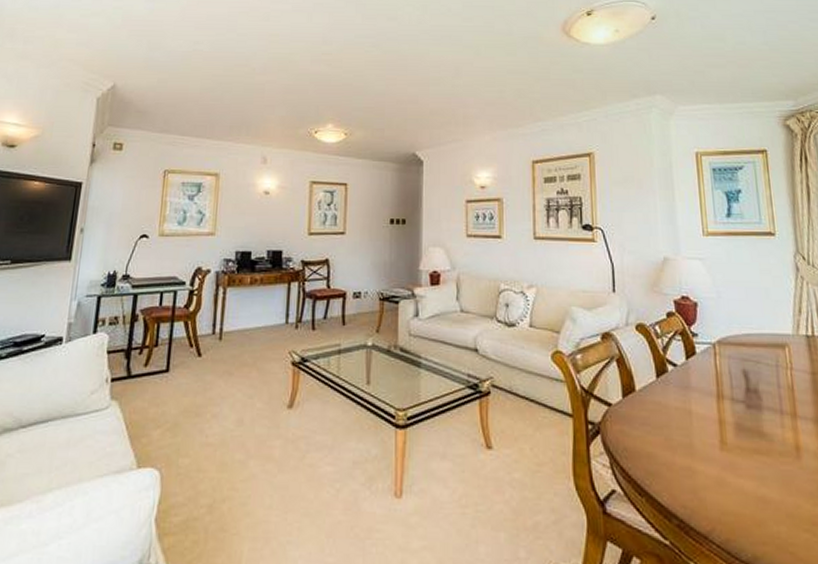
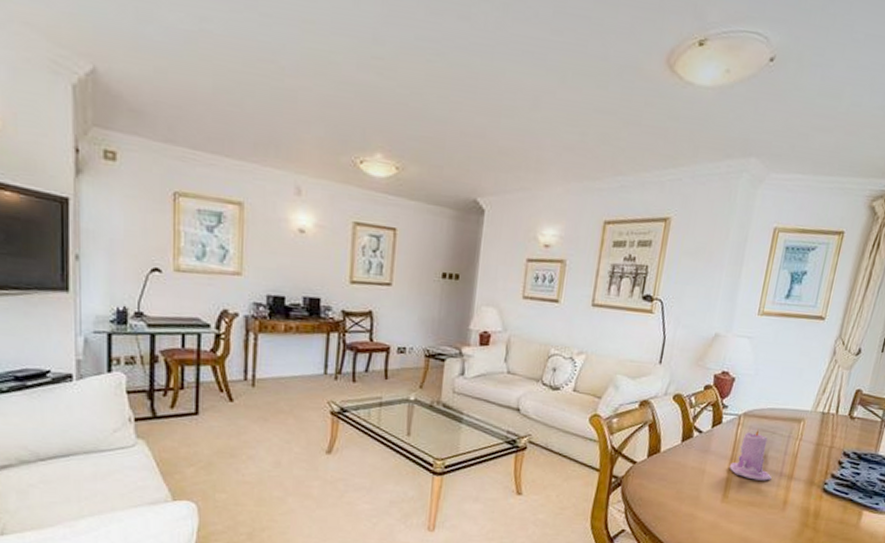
candle: none [717,358,772,421] -> present [729,429,772,481]

